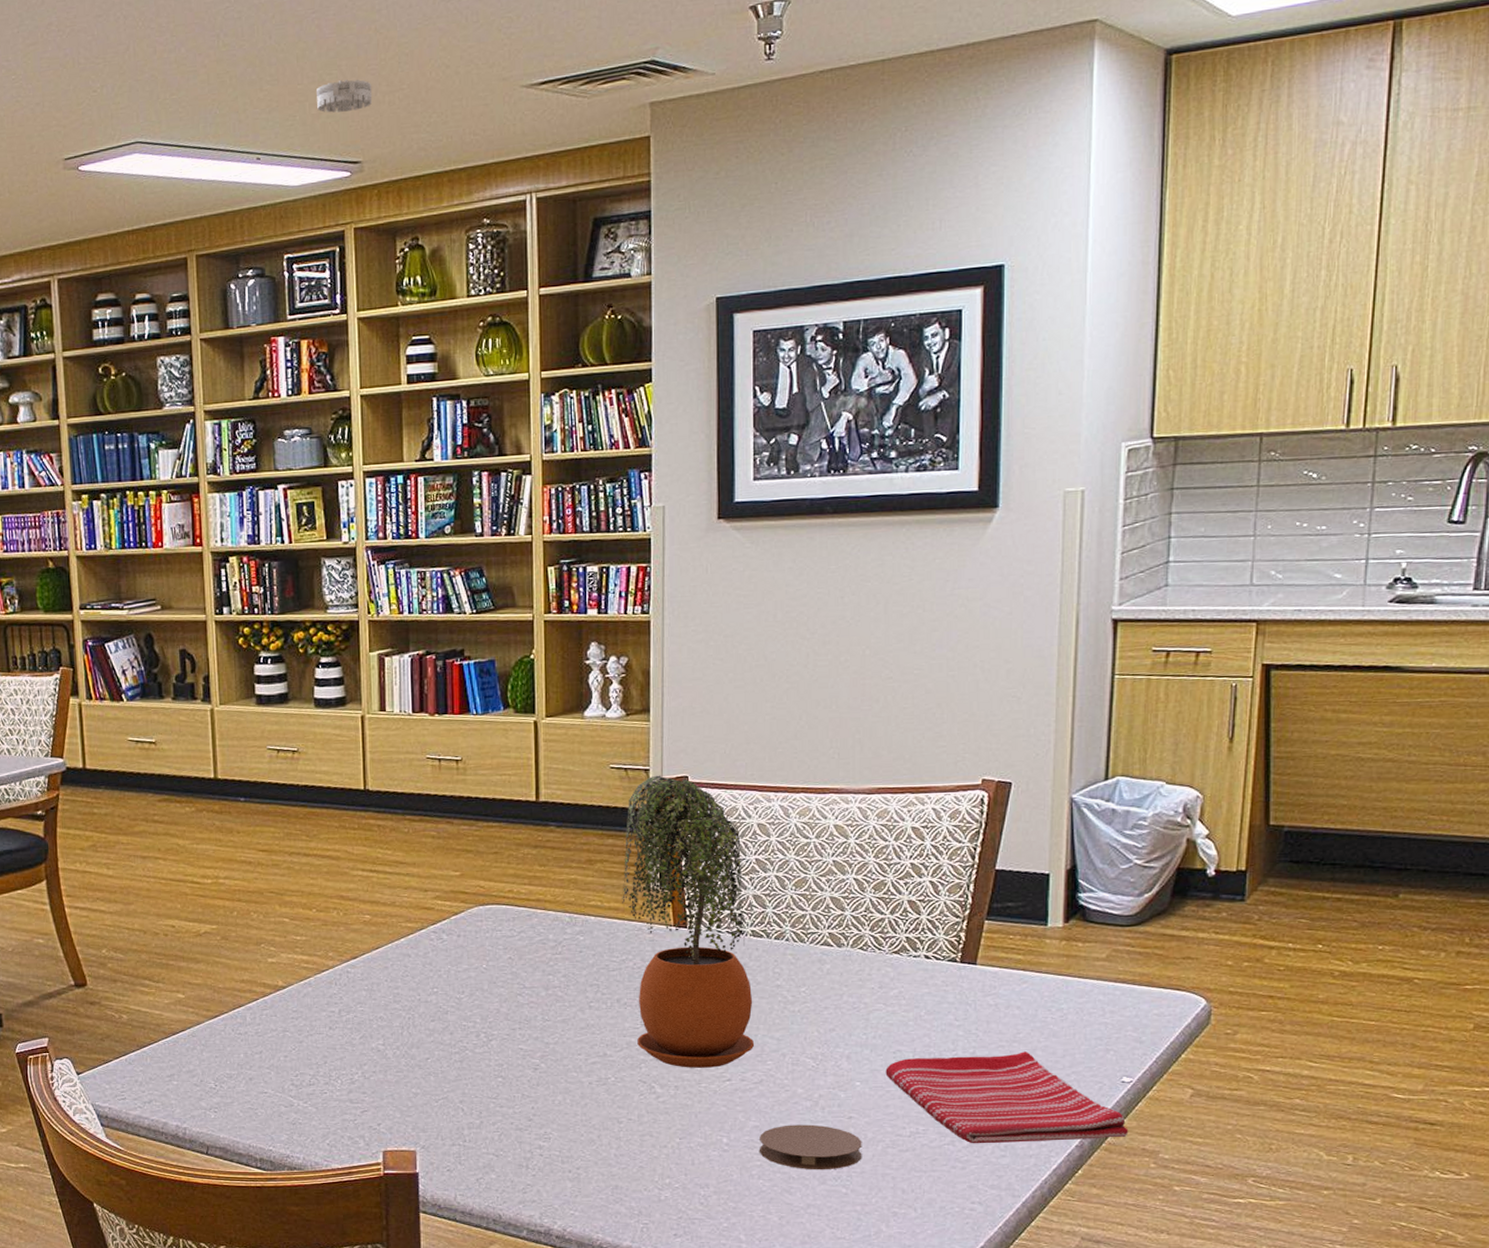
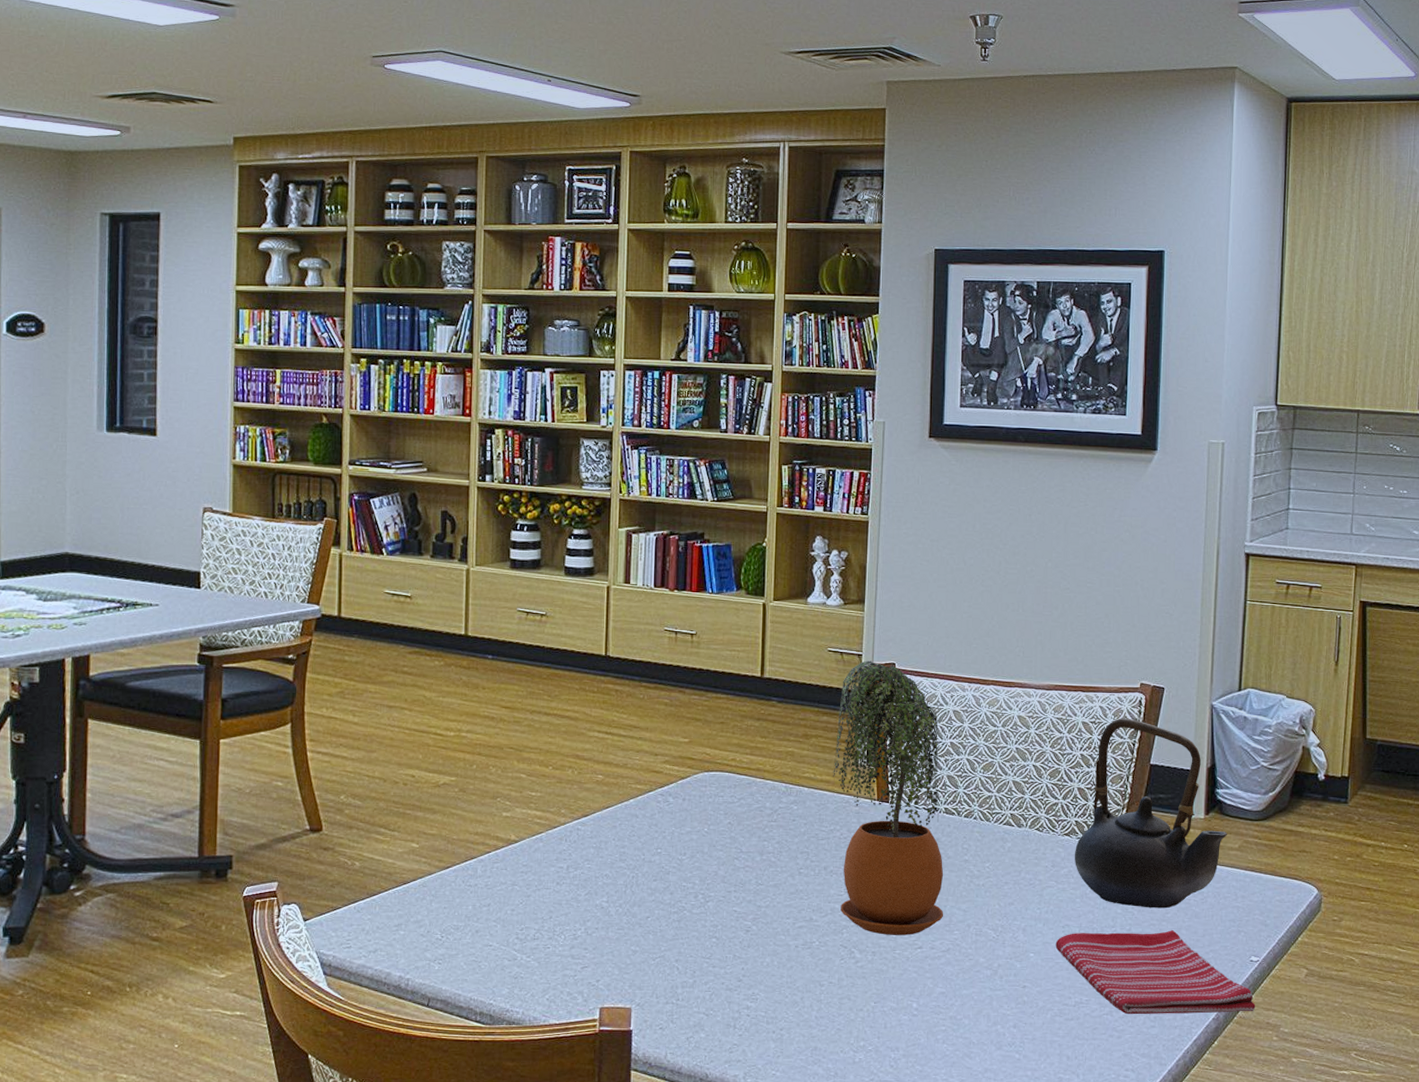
smoke detector: present [317,80,372,113] -> none [605,25,653,52]
coaster: present [759,1124,862,1170] -> none [944,992,1034,1036]
teapot: none [905,819,1093,1029] -> present [1074,718,1228,909]

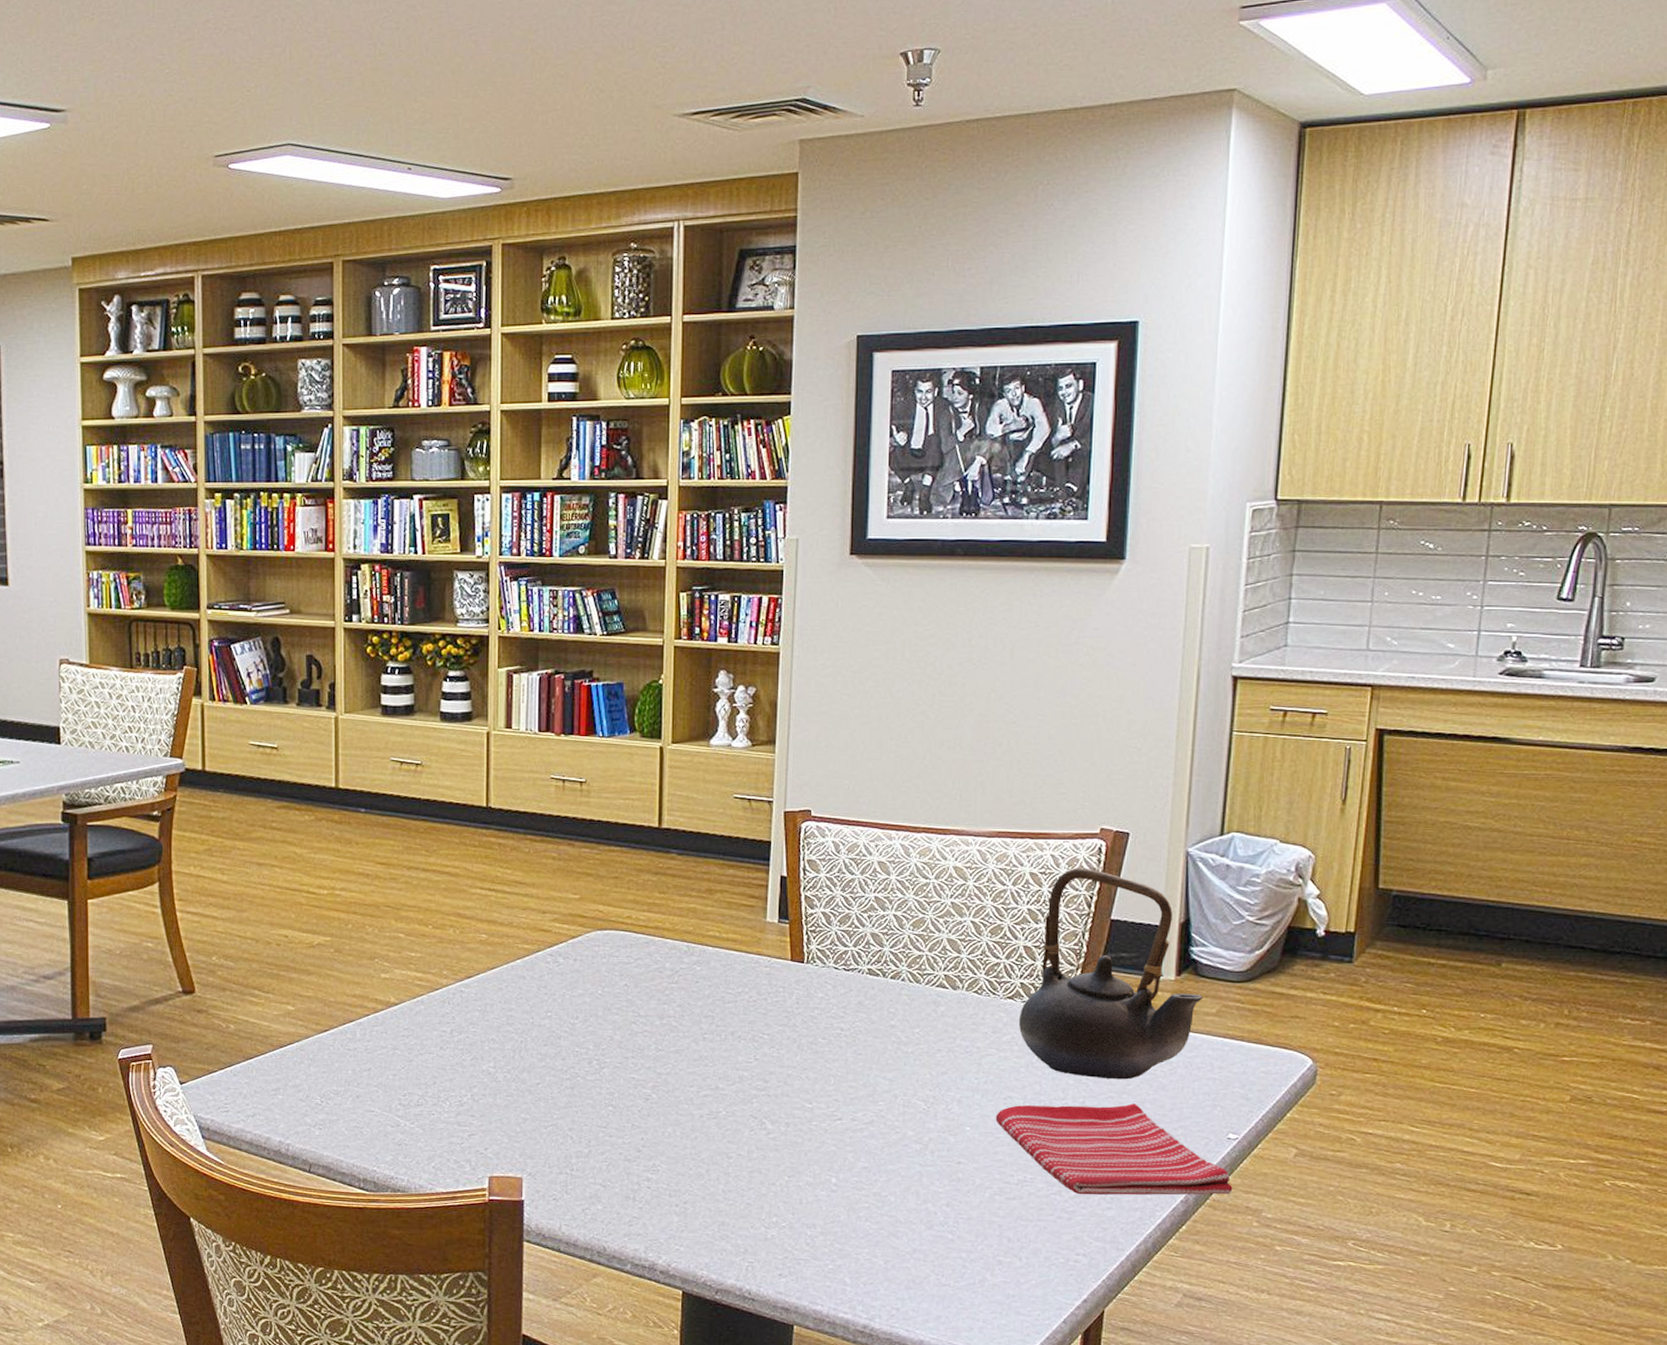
potted plant: present [833,660,944,935] -> none [740,807,867,1106]

